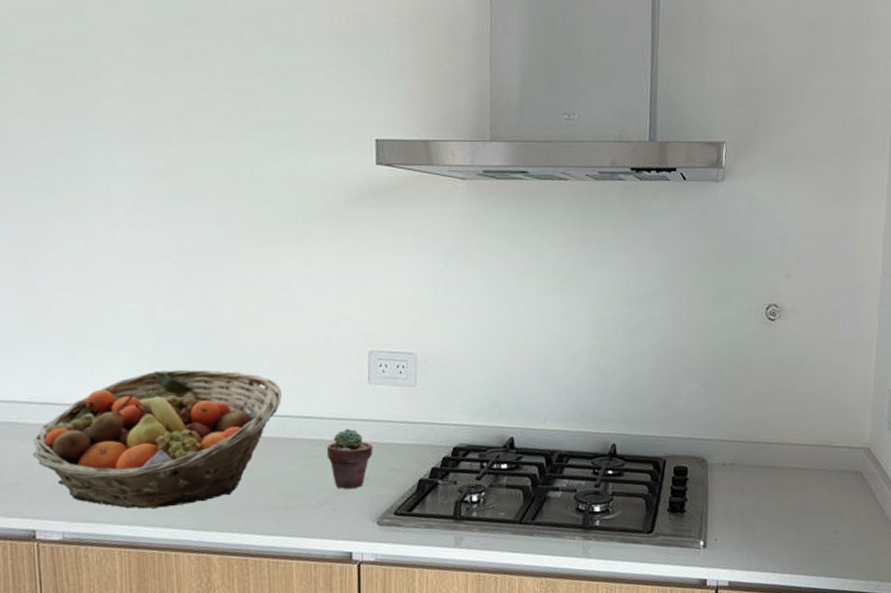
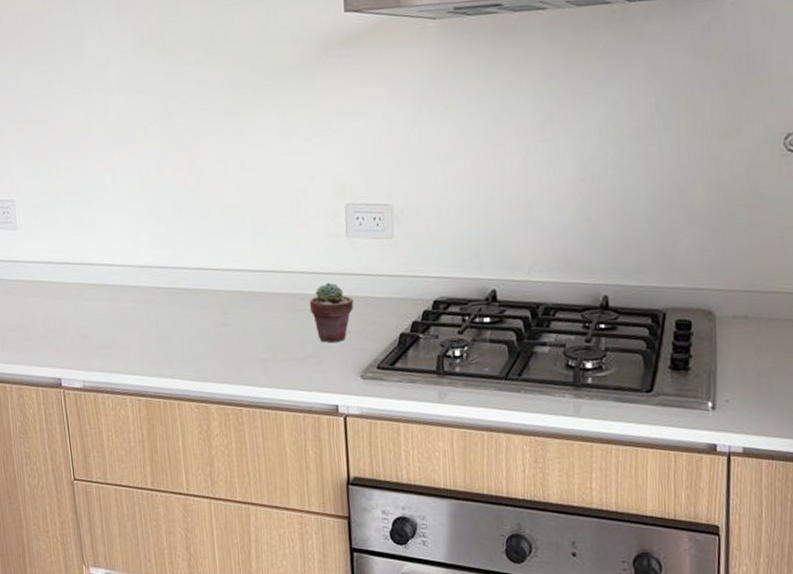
fruit basket: present [33,369,282,509] -> none [54,227,265,360]

